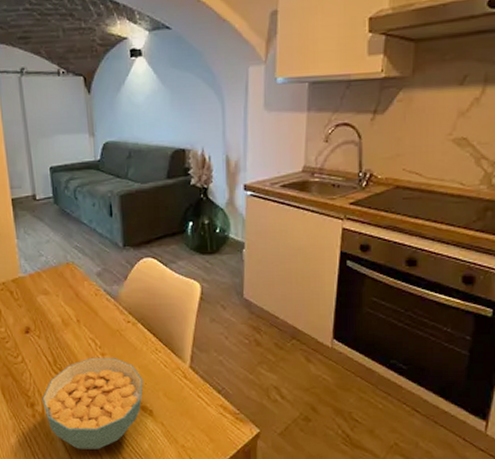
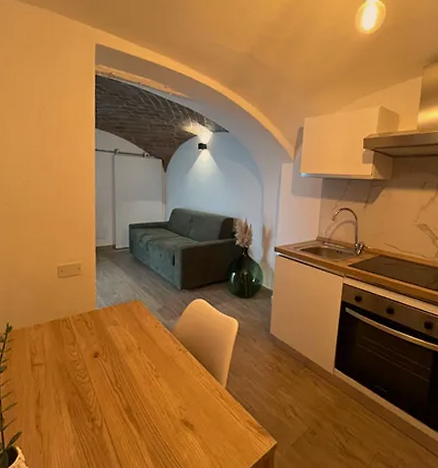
cereal bowl: present [42,357,144,449] -> none [102,379,188,460]

